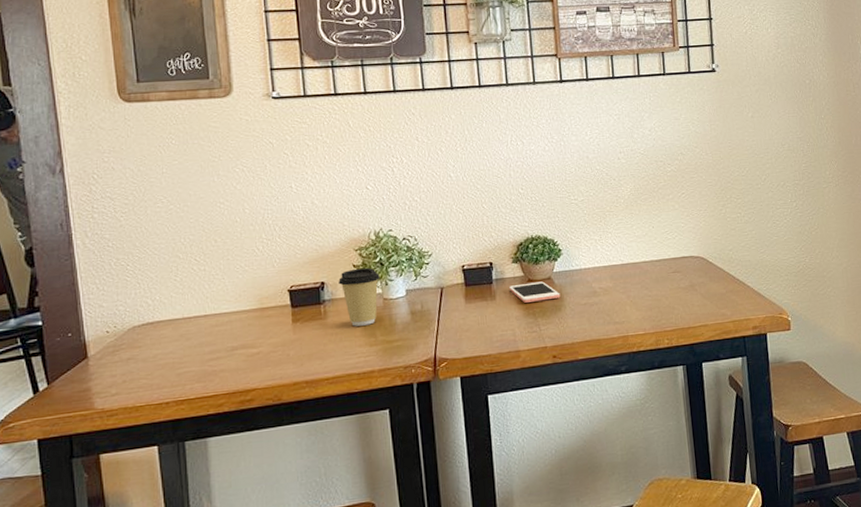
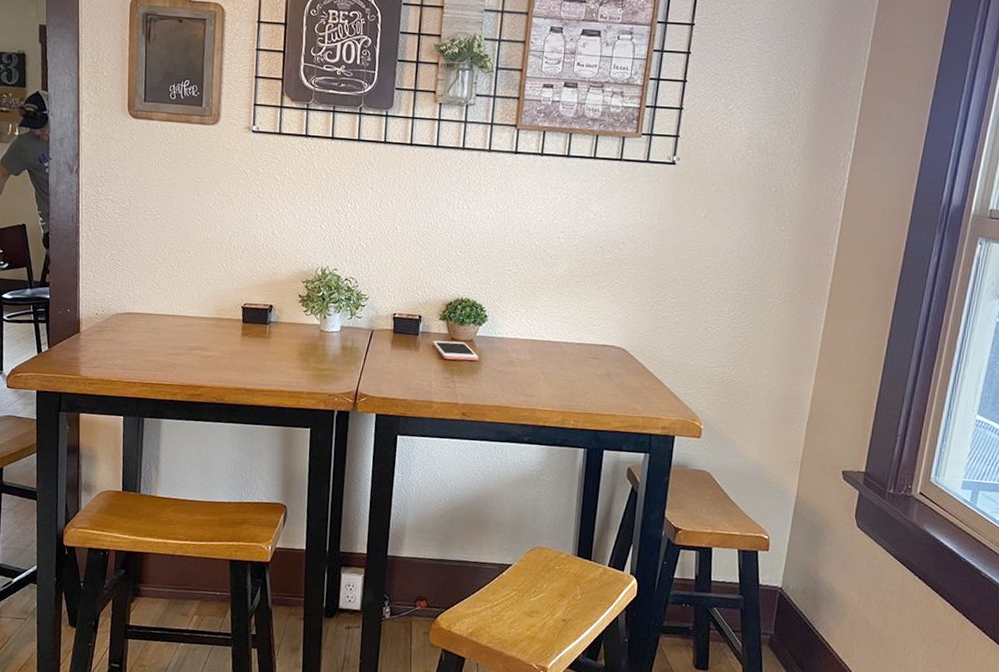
coffee cup: present [338,267,381,326] -> none [284,298,321,351]

